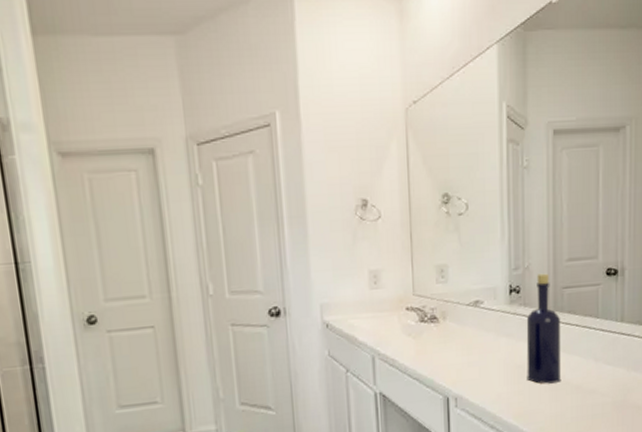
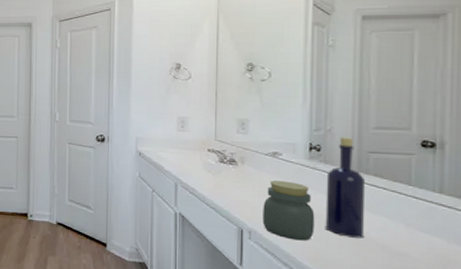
jar: none [467,332,517,399] -> present [262,180,315,241]

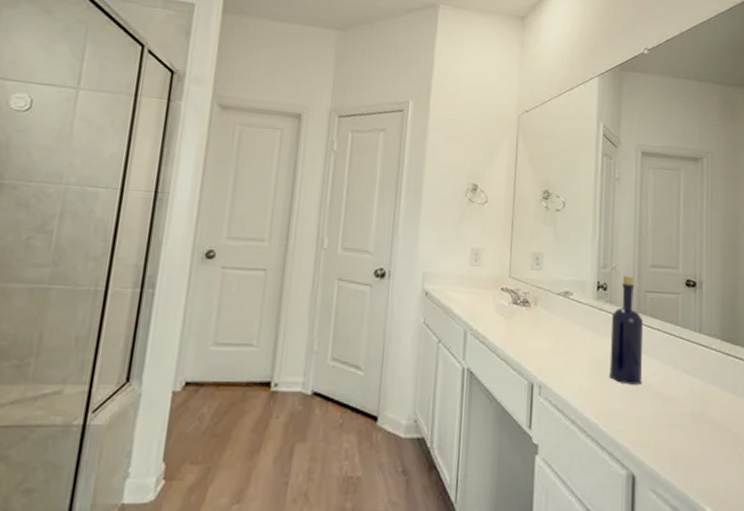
jar: present [262,180,315,241] -> none [553,324,601,393]

